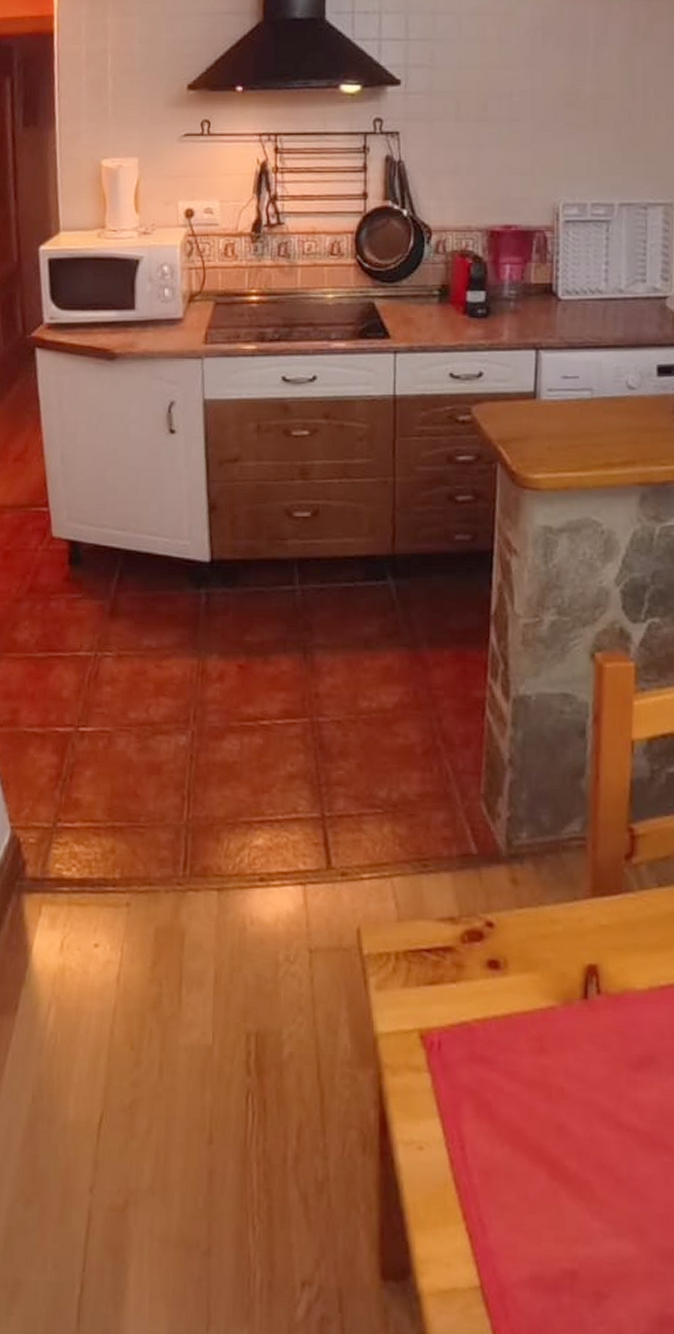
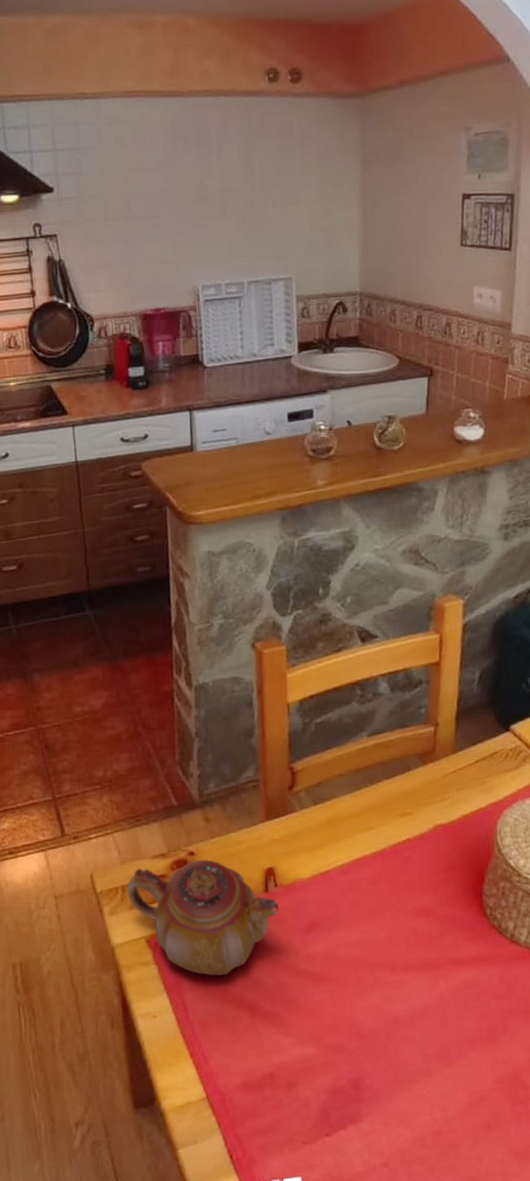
teapot: none [401,932,602,1108] -> present [126,859,280,976]

